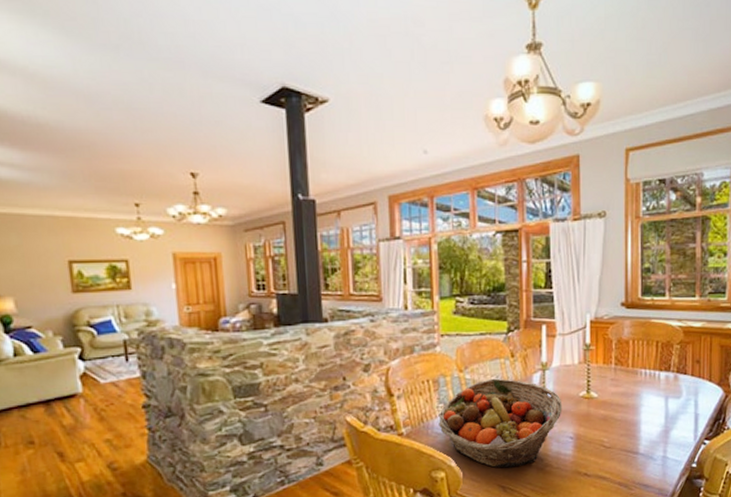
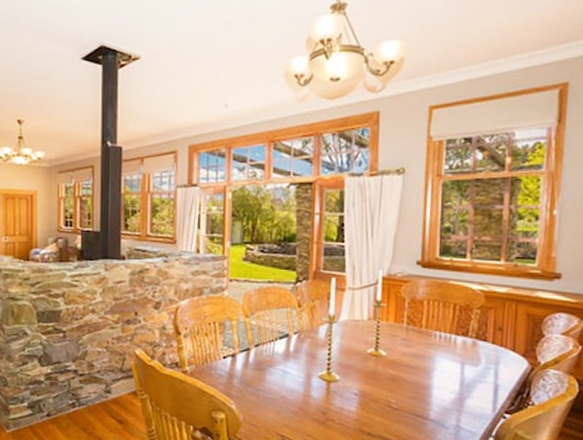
fruit basket: present [438,378,563,468] -> none [222,326,349,418]

